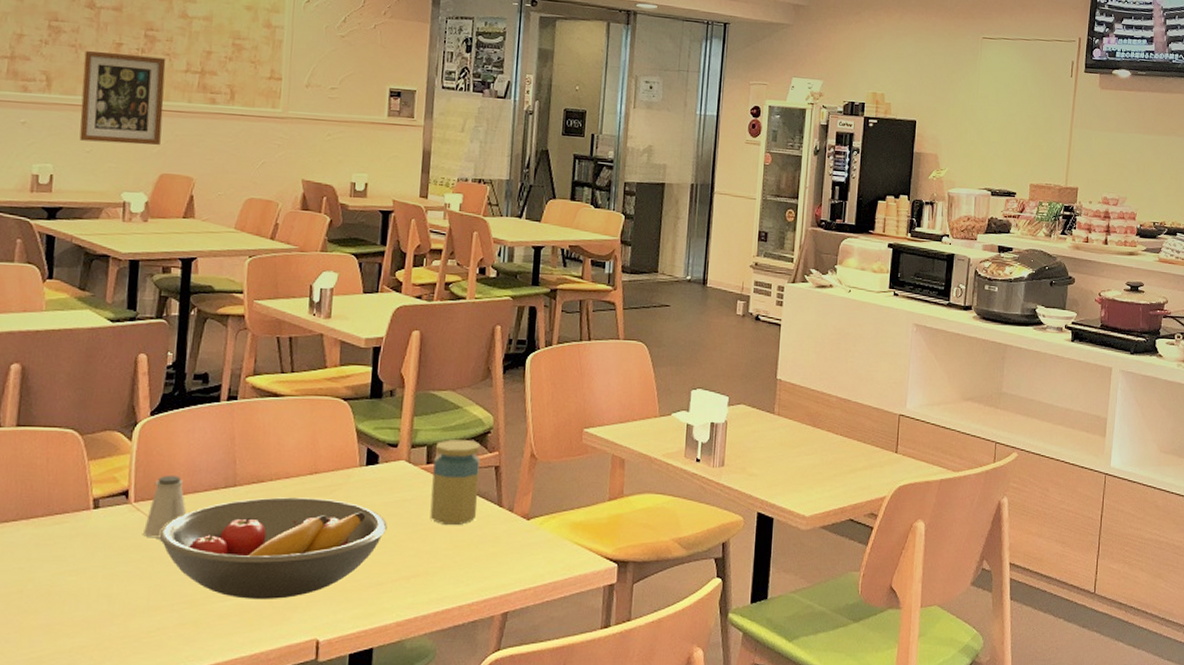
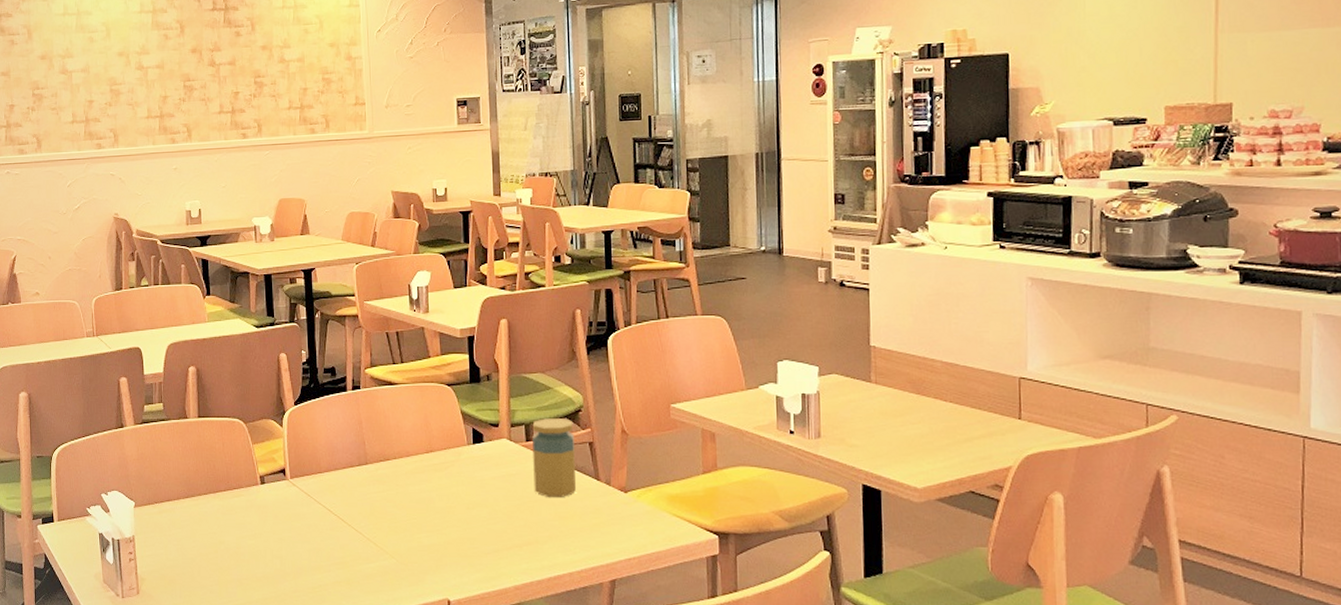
wall art: present [79,50,166,145] -> none [212,99,276,178]
saltshaker: present [144,475,186,538] -> none [300,455,331,509]
fruit bowl: present [159,497,387,599] -> none [312,473,497,563]

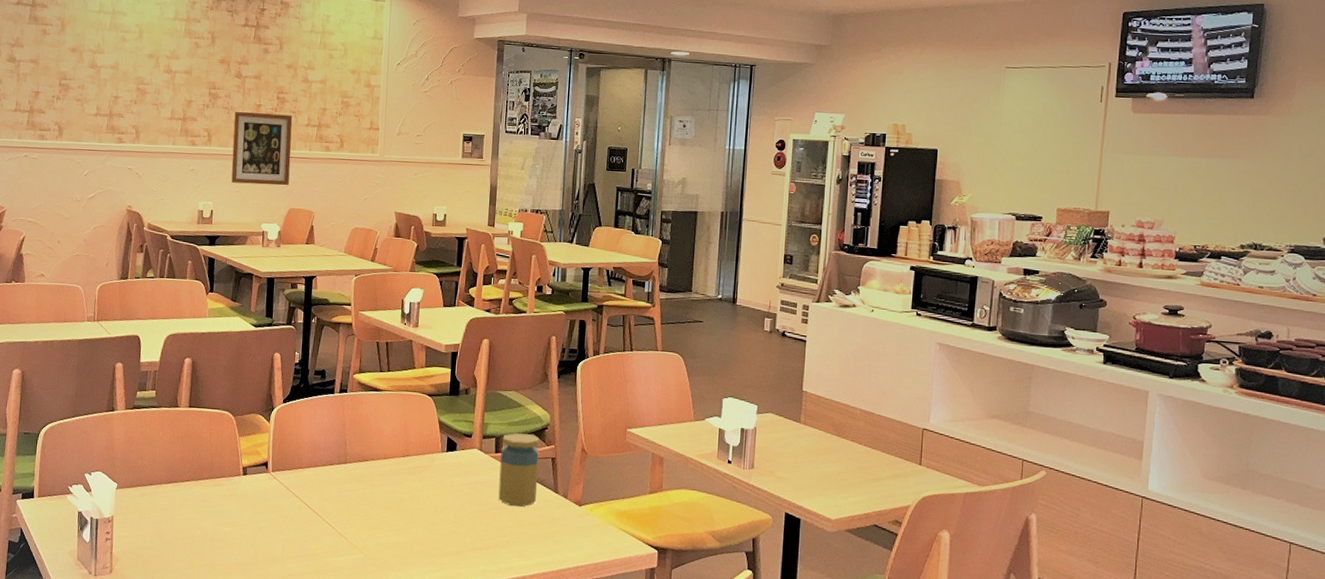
wall art: none [212,99,276,178] -> present [231,111,293,186]

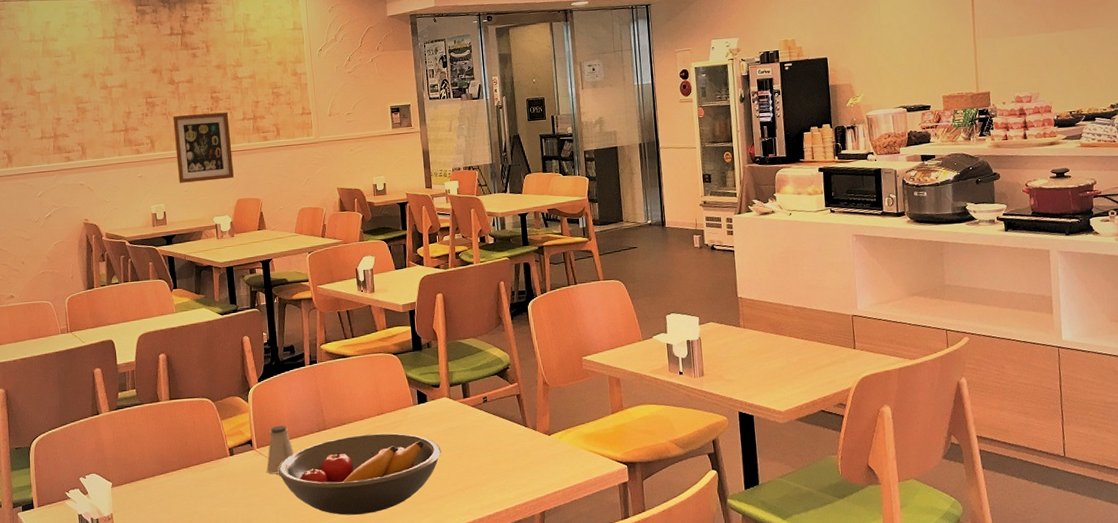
saltshaker: none [279,451,310,502] -> present [267,425,294,474]
fruit bowl: none [290,474,464,559] -> present [278,433,441,515]
jar: present [498,433,539,507] -> none [468,376,508,446]

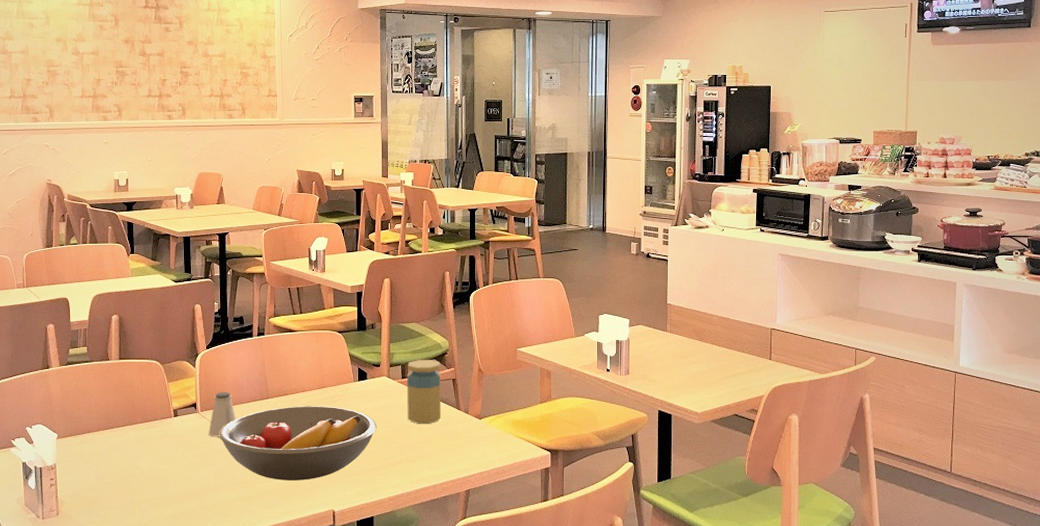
wall art: present [173,112,234,183] -> none [142,86,197,152]
jar: none [468,376,508,446] -> present [407,360,442,425]

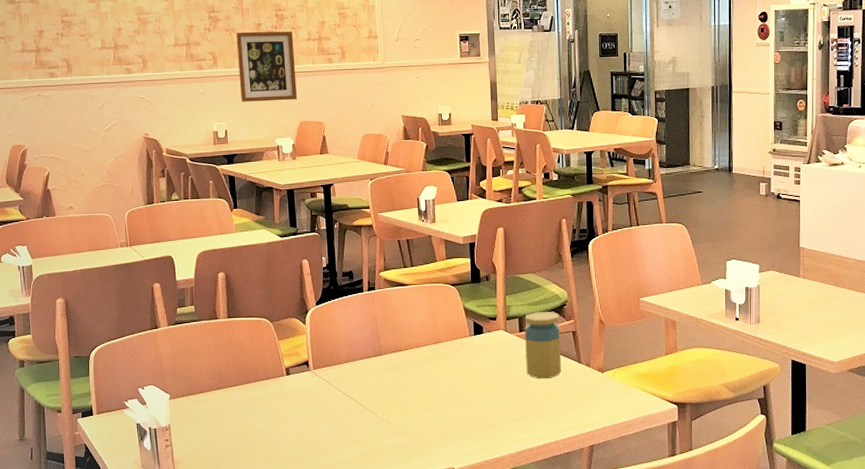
wall art: none [142,86,197,152] -> present [236,31,297,102]
saltshaker: present [209,391,236,437] -> none [322,348,350,396]
fruit bowl: present [219,406,377,480] -> none [333,361,495,438]

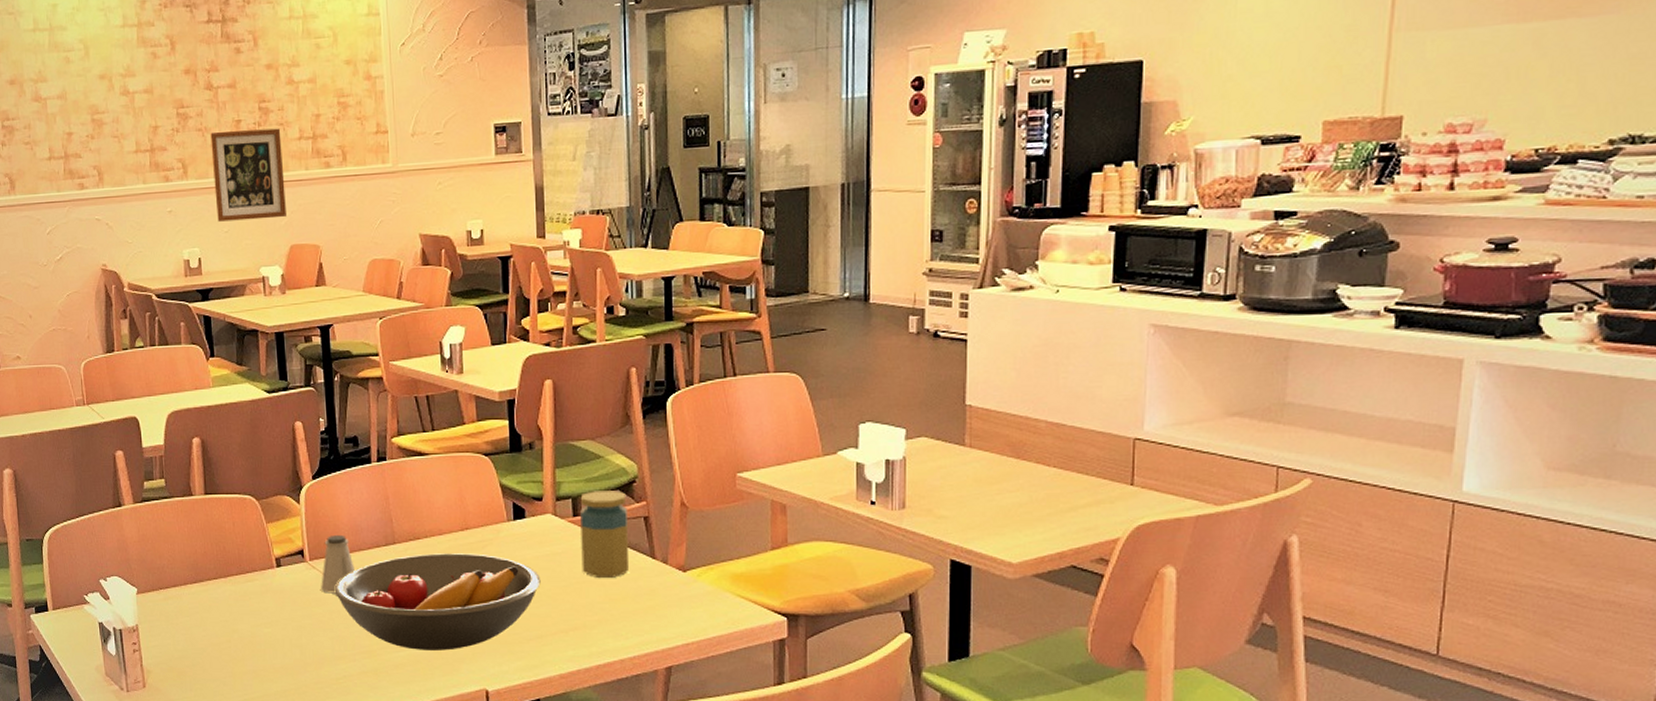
saltshaker: none [322,348,350,396] -> present [321,534,355,594]
fruit bowl: none [333,361,495,438] -> present [334,553,541,651]

